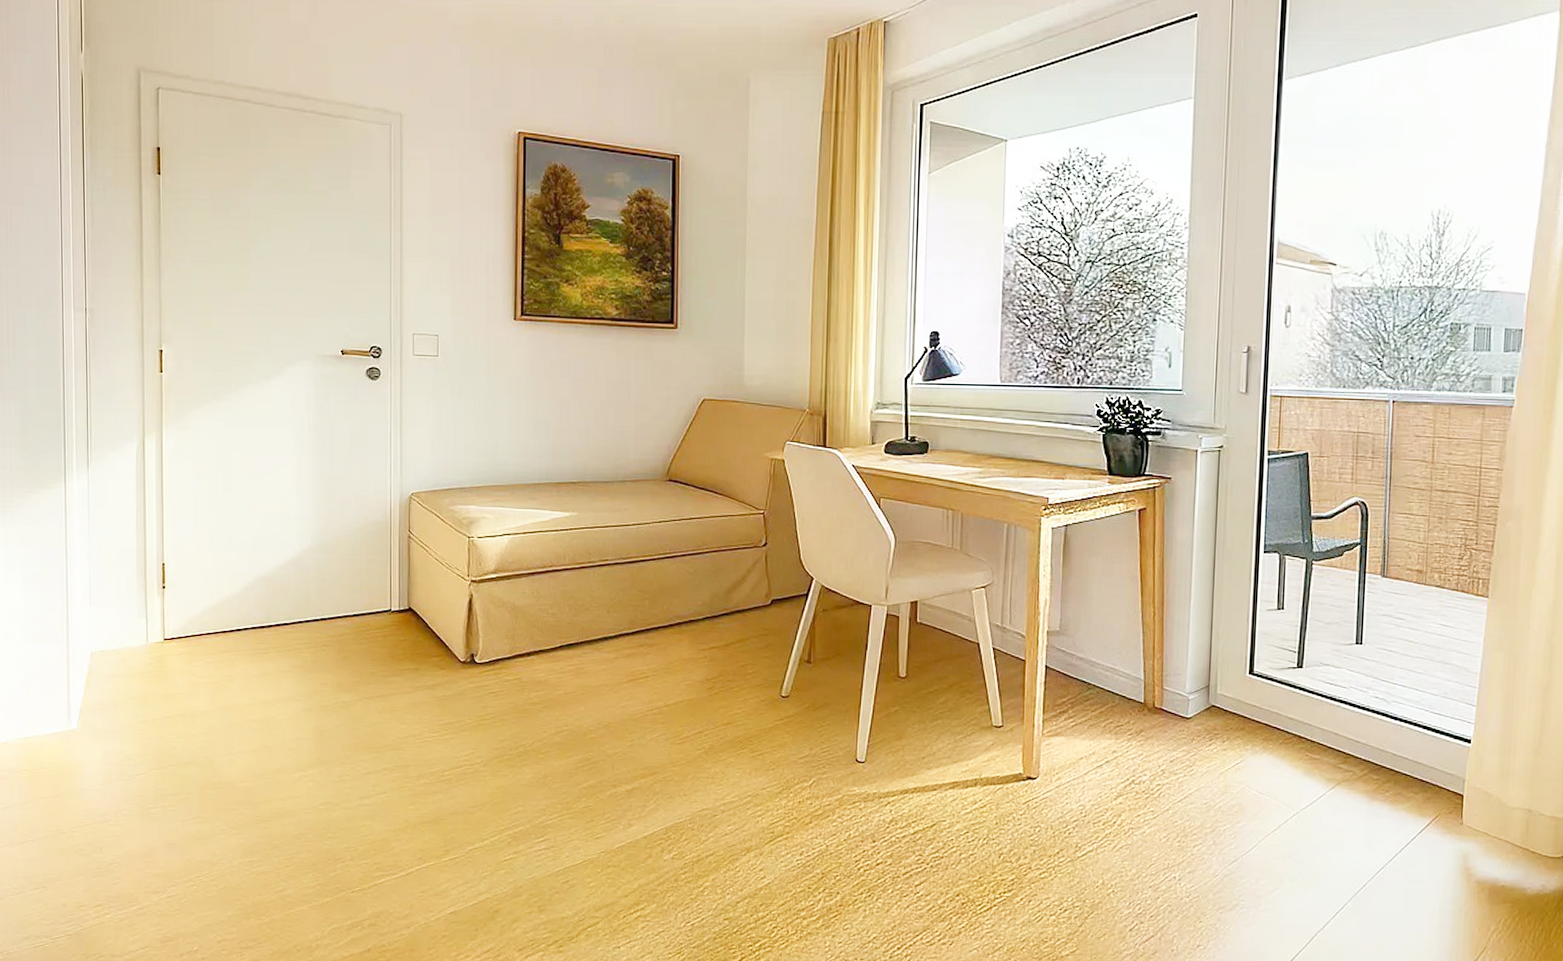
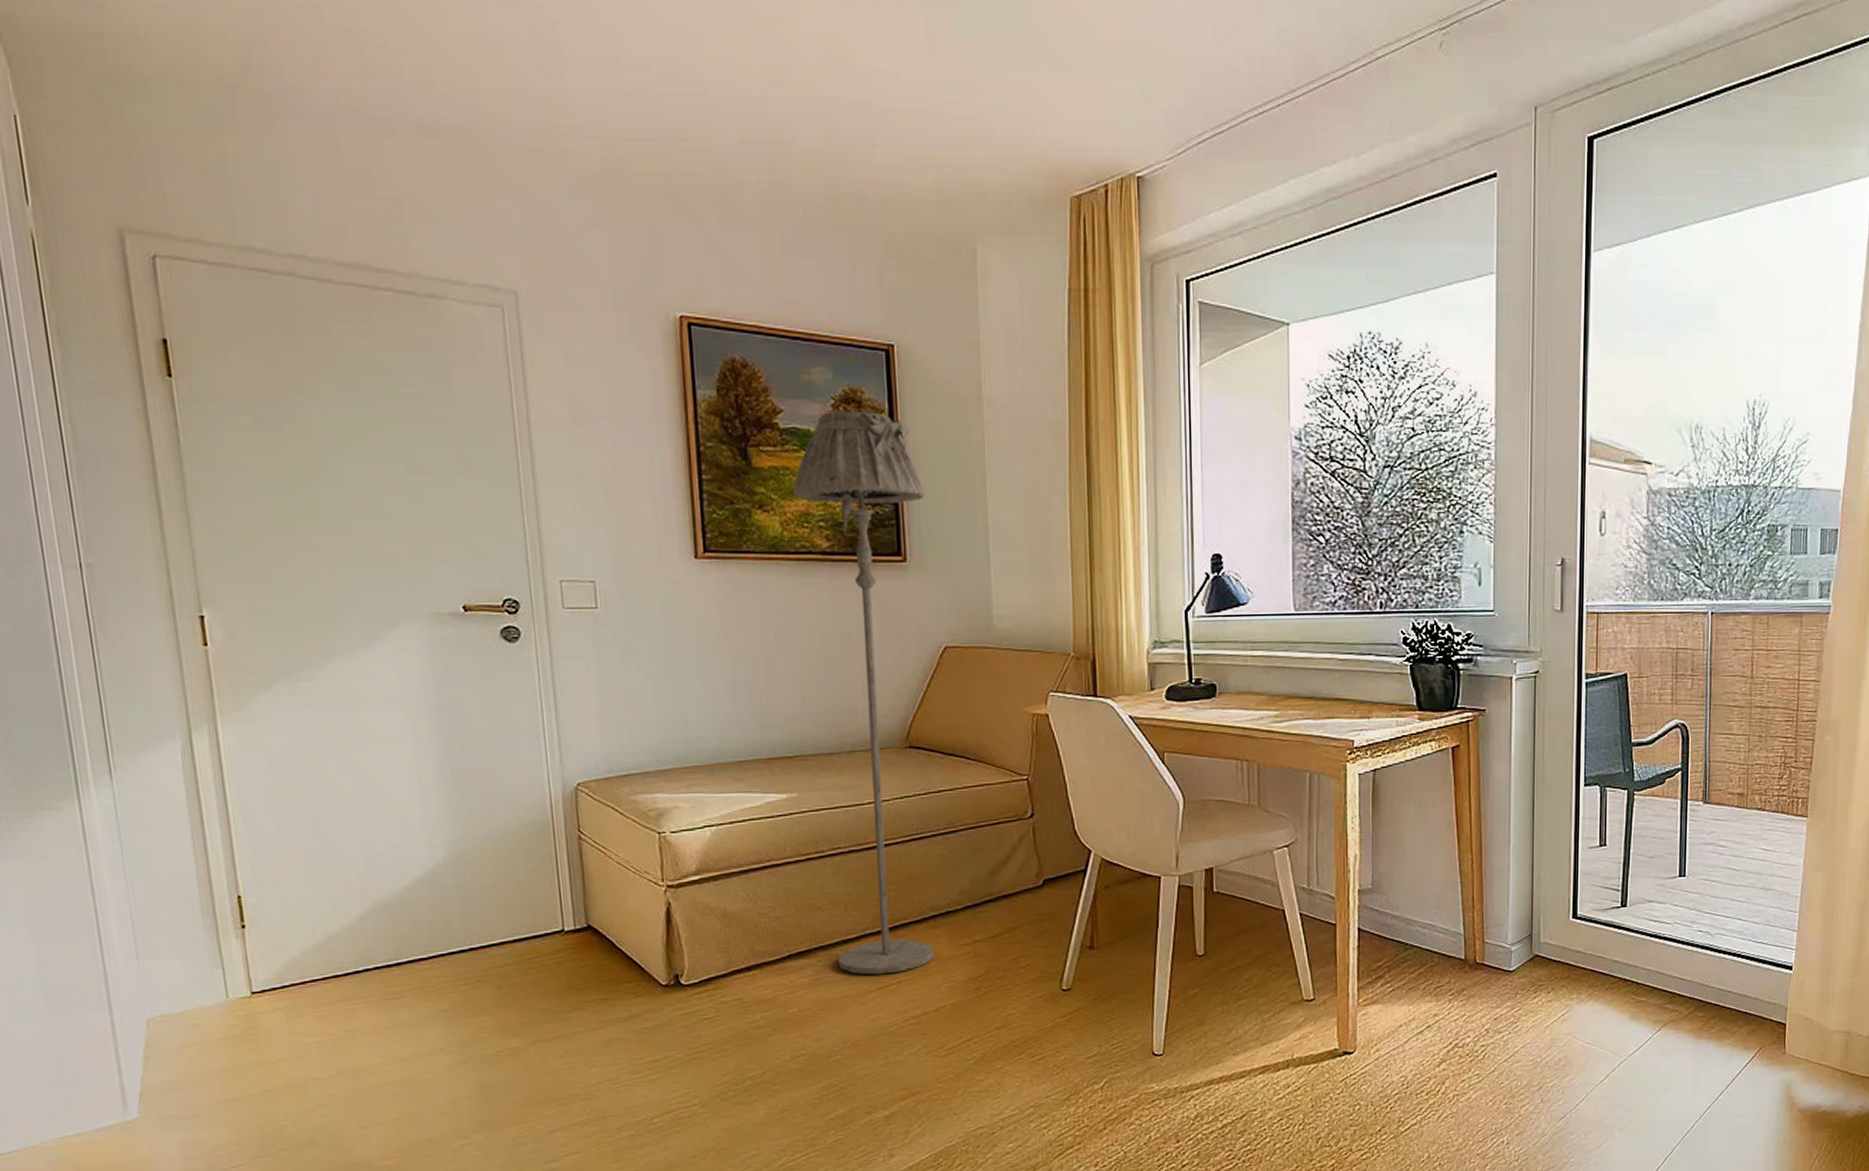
floor lamp: none [592,206,696,669] -> present [792,410,934,975]

